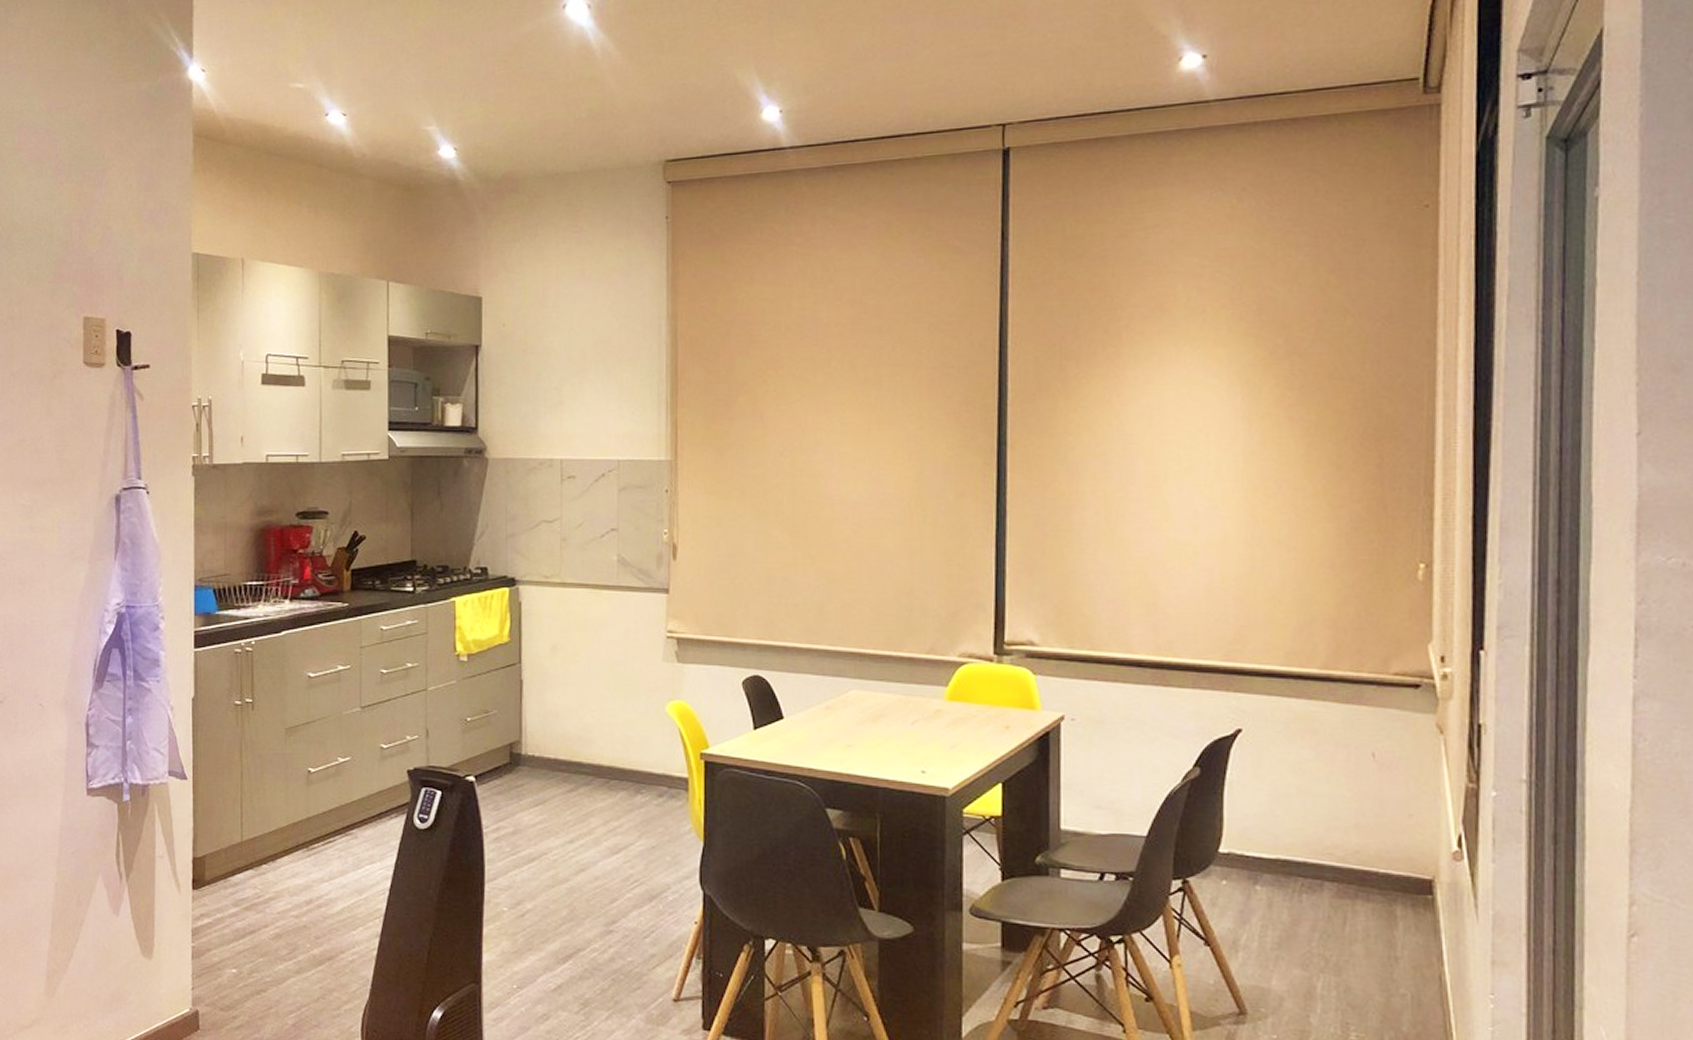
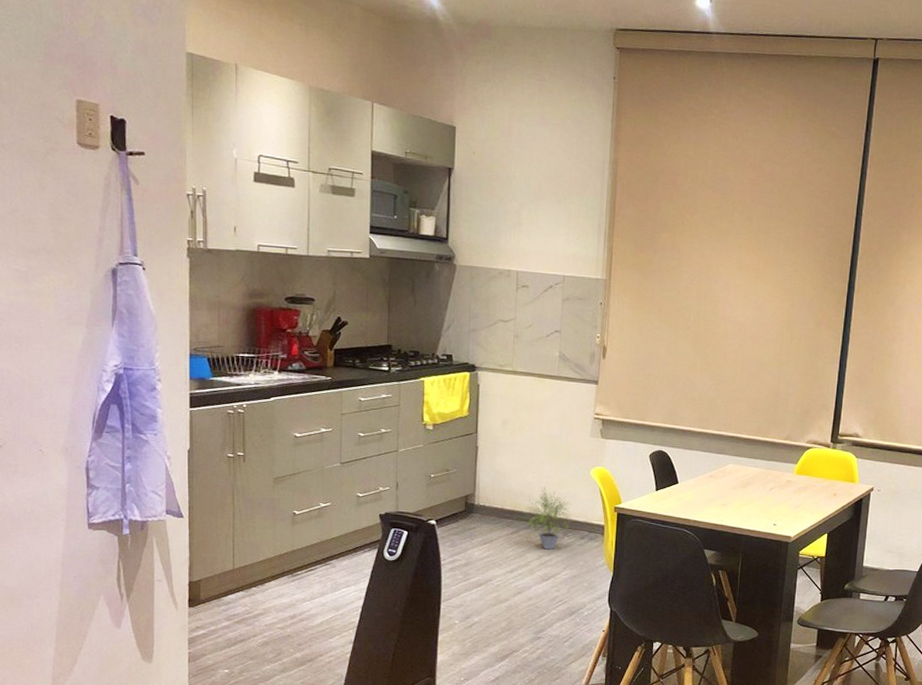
potted plant: none [583,729,646,812] -> present [524,487,573,550]

